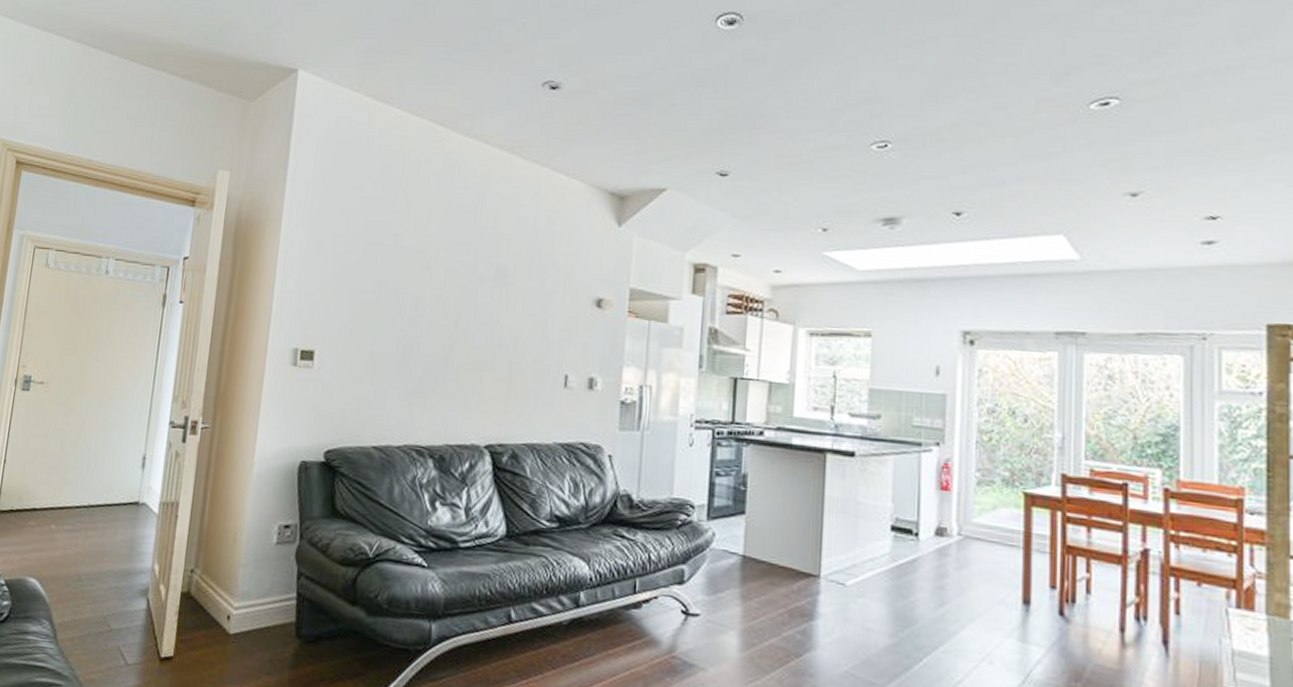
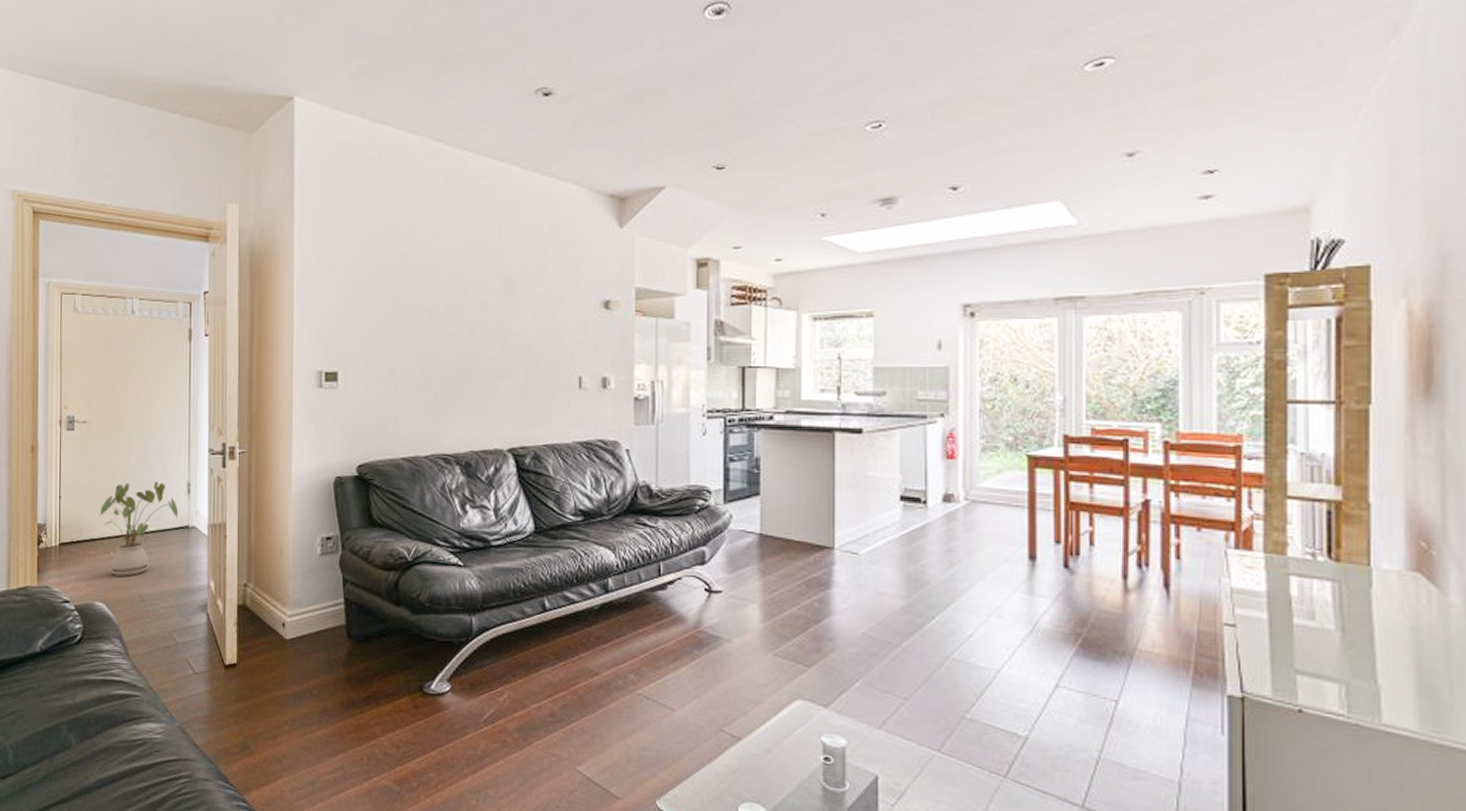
house plant: none [44,451,130,553] -> present [99,481,179,577]

